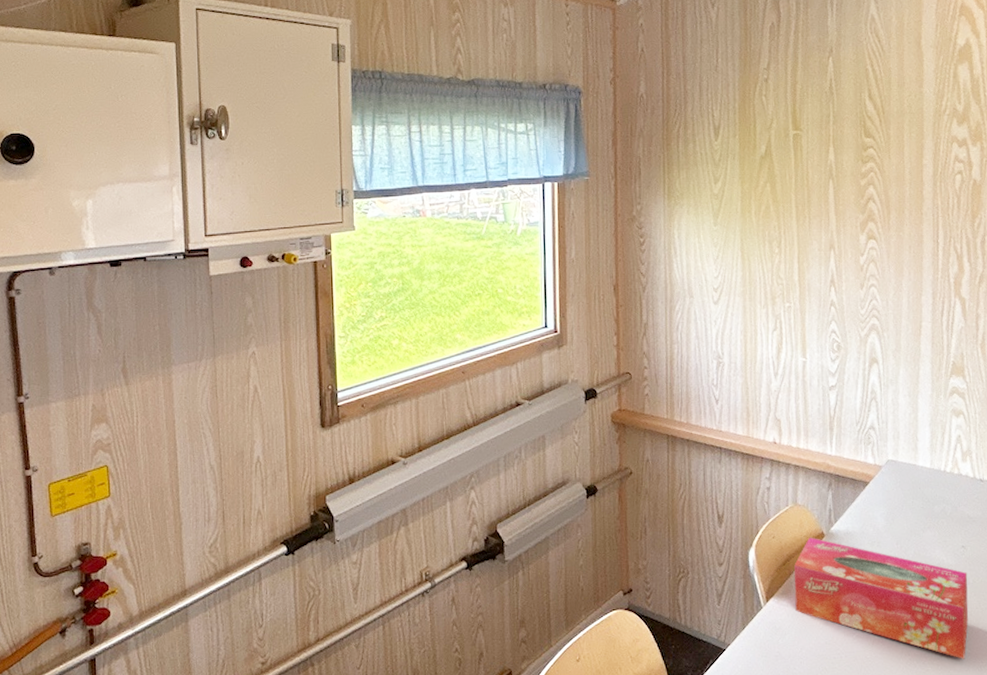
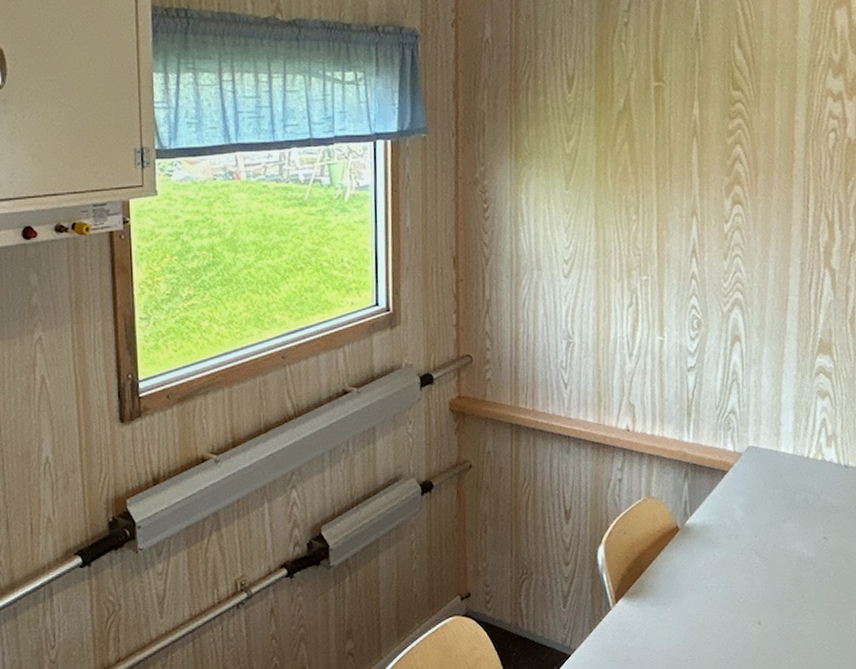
tissue box: present [794,537,969,659] -> none [645,531,829,657]

